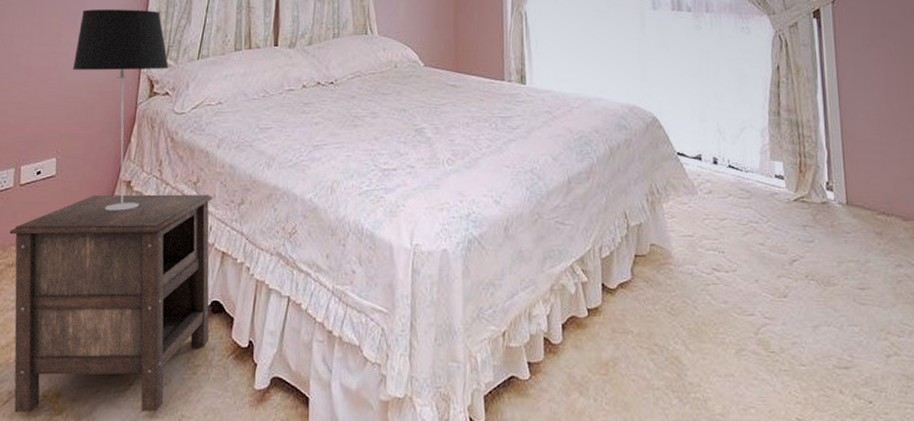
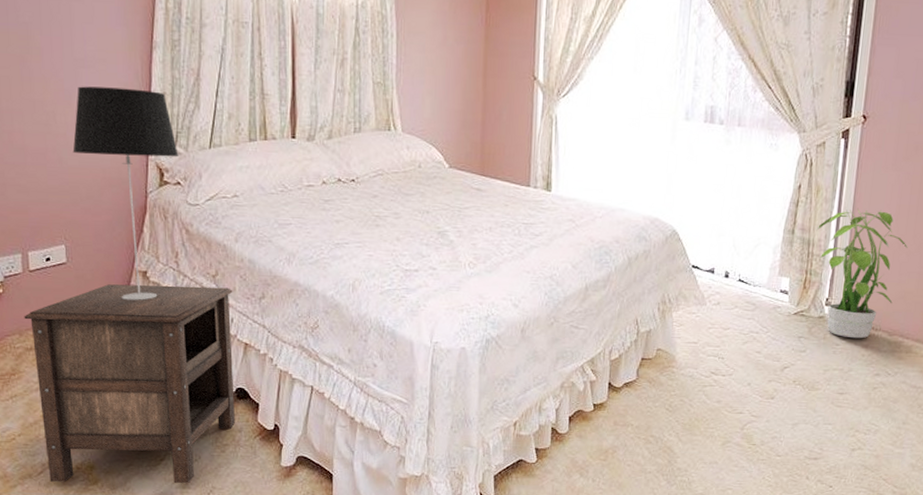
potted plant: none [803,86,905,225] -> present [816,207,908,339]

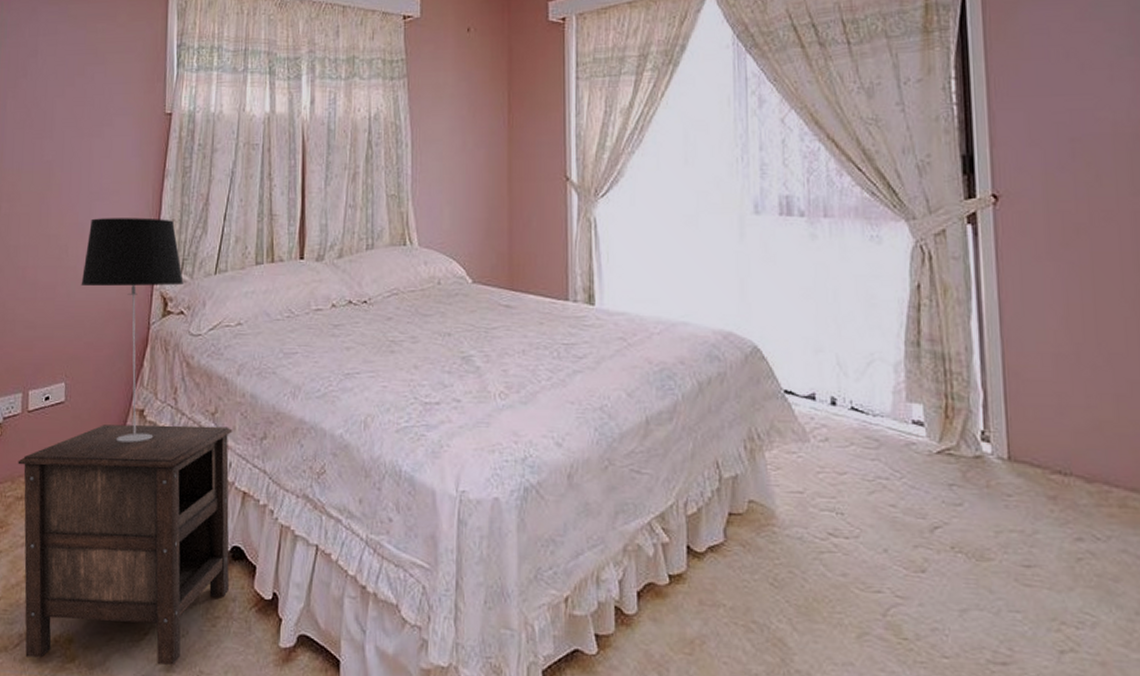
potted plant: present [816,207,908,339] -> none [951,309,1091,487]

